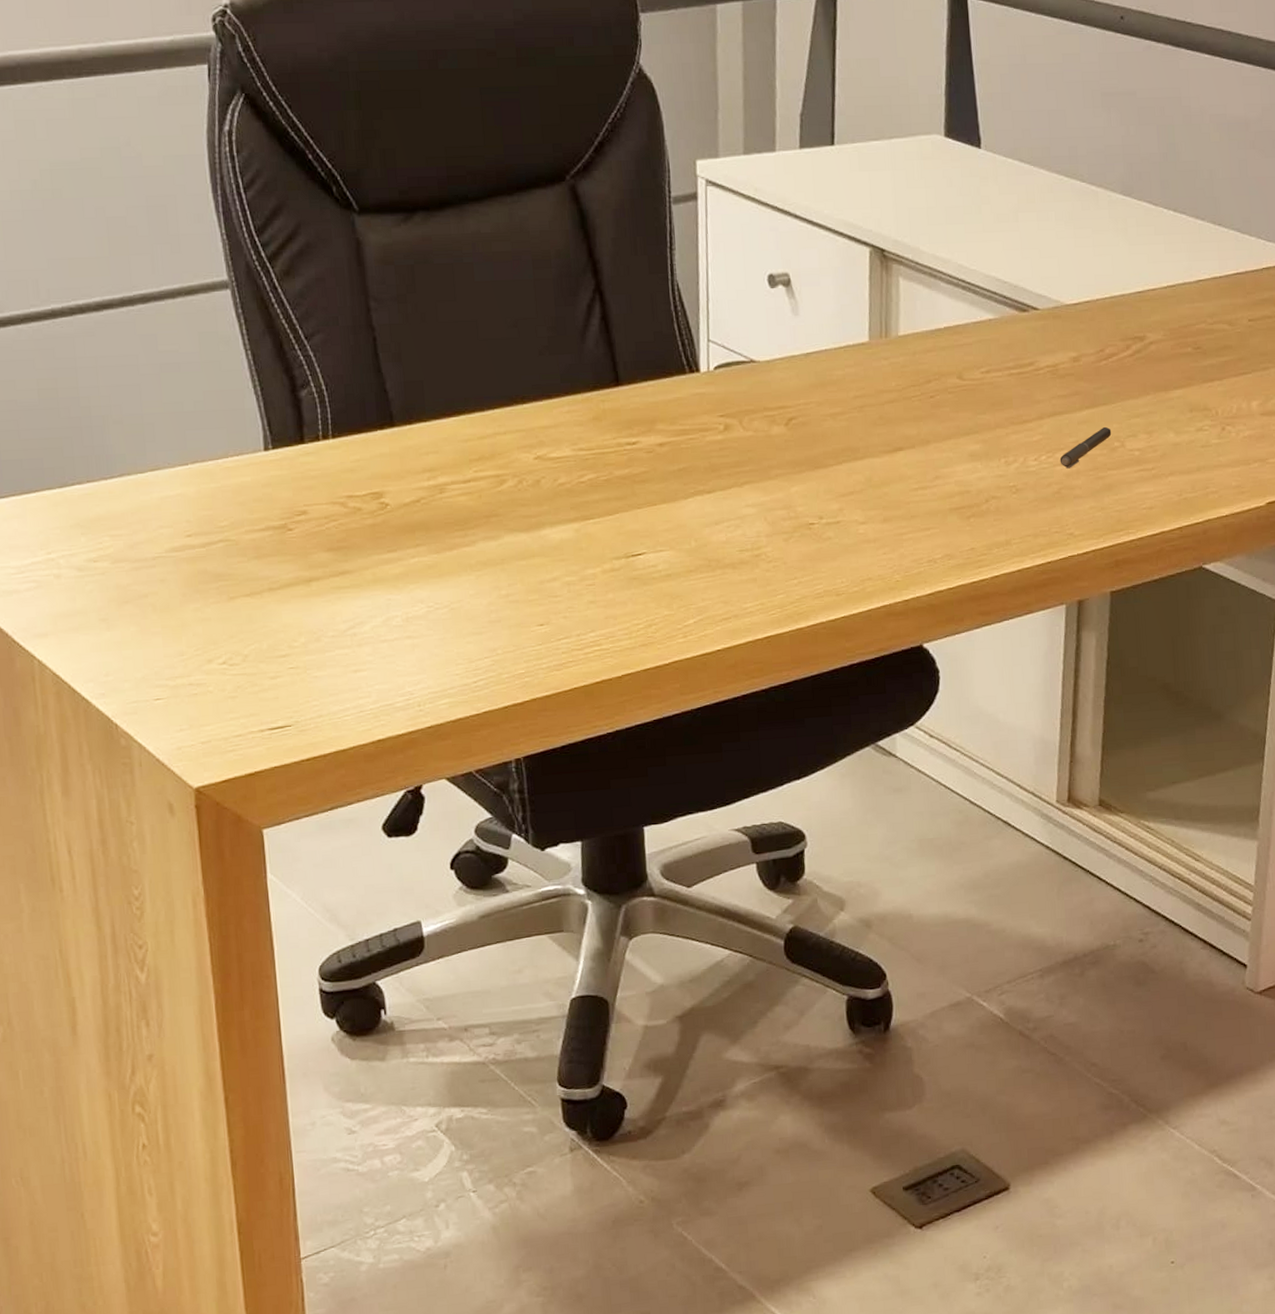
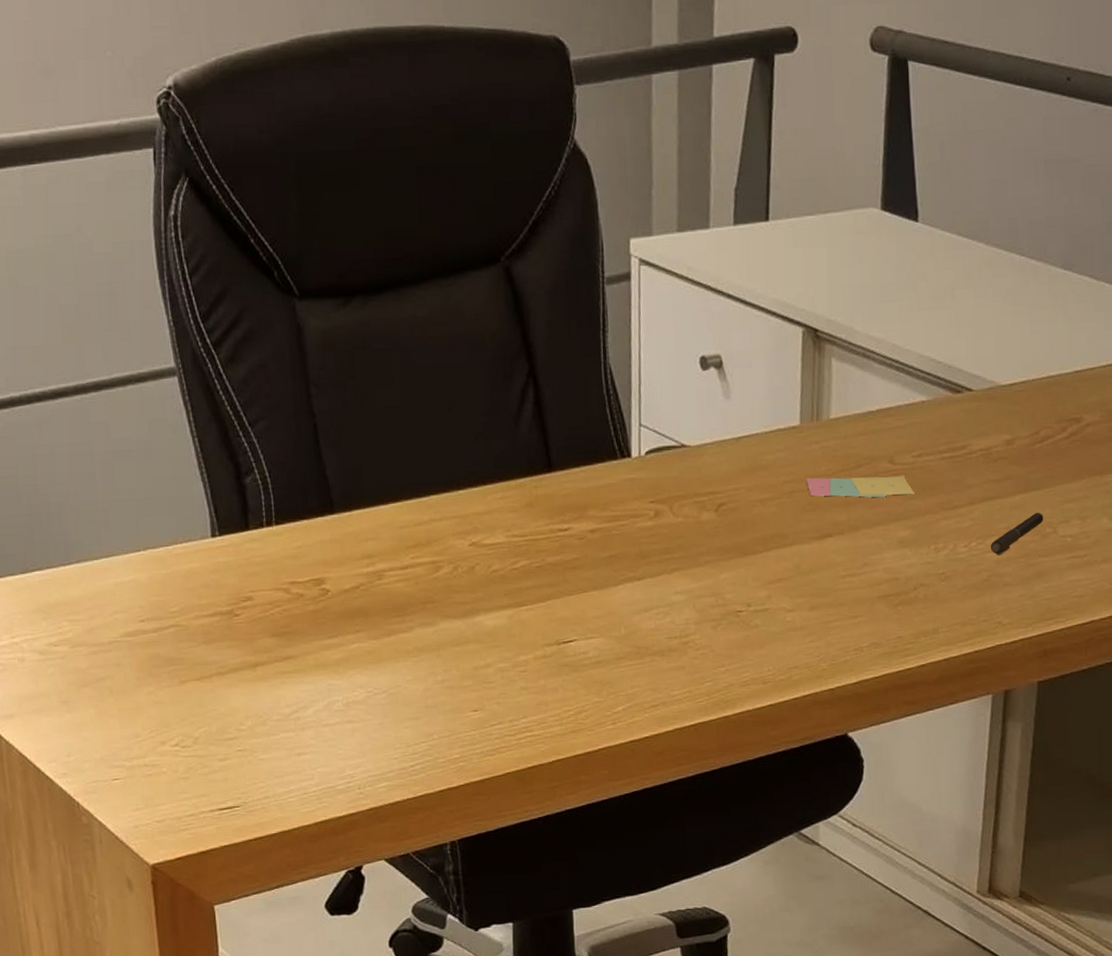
sticky notes: none [876,391,985,413] -> present [806,476,915,498]

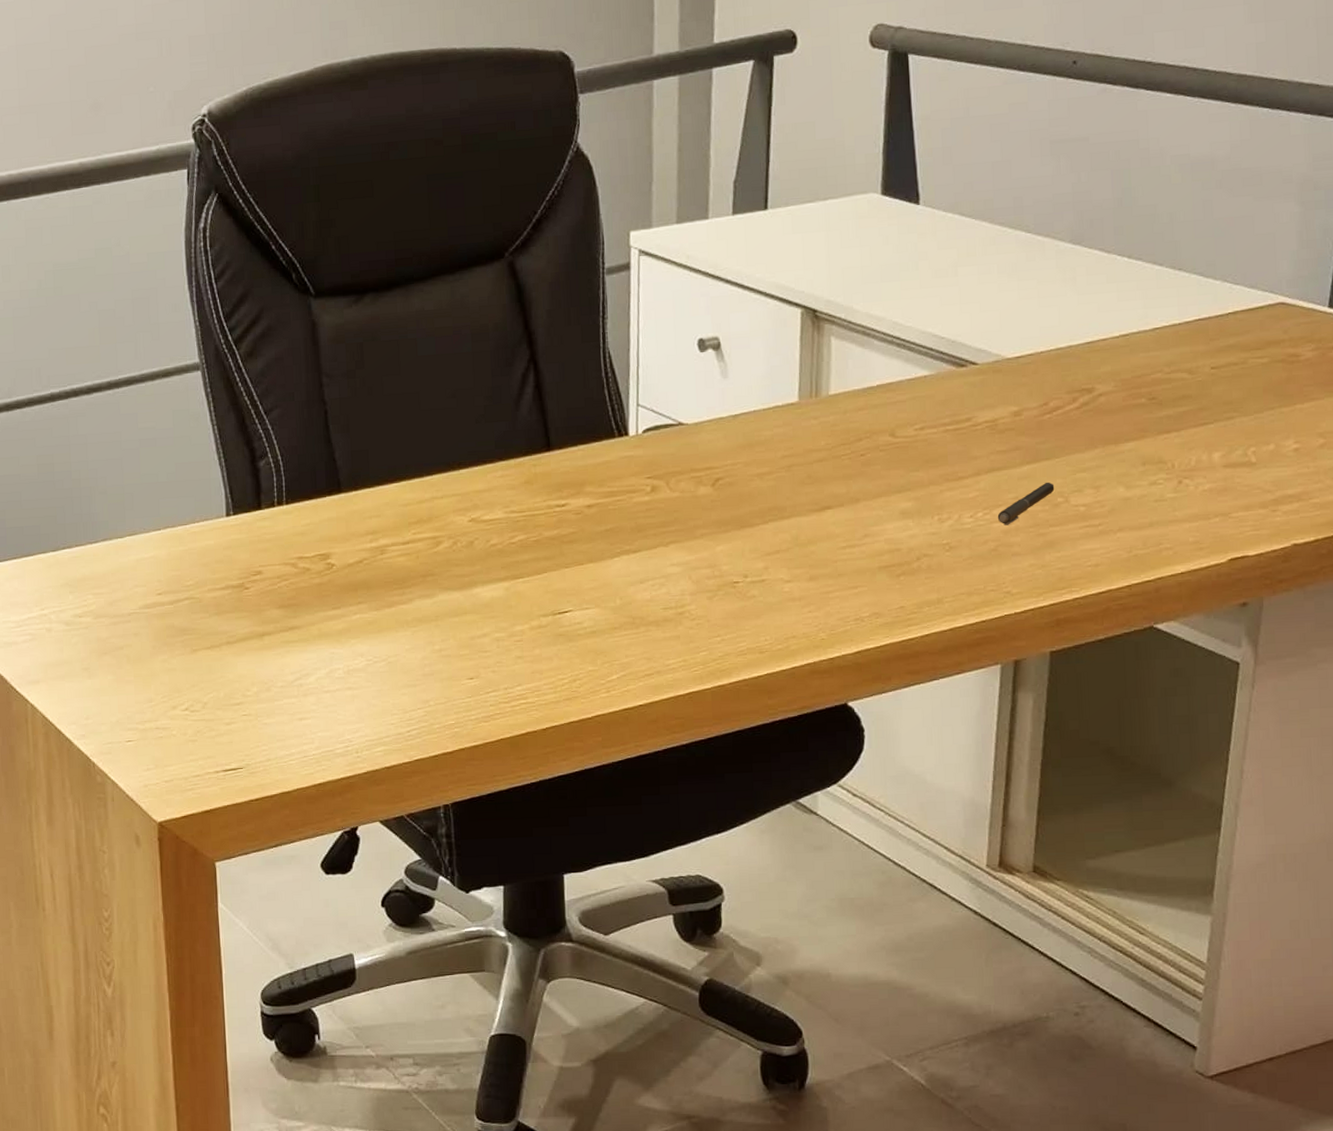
sticky notes: present [806,476,915,498] -> none [804,449,918,470]

